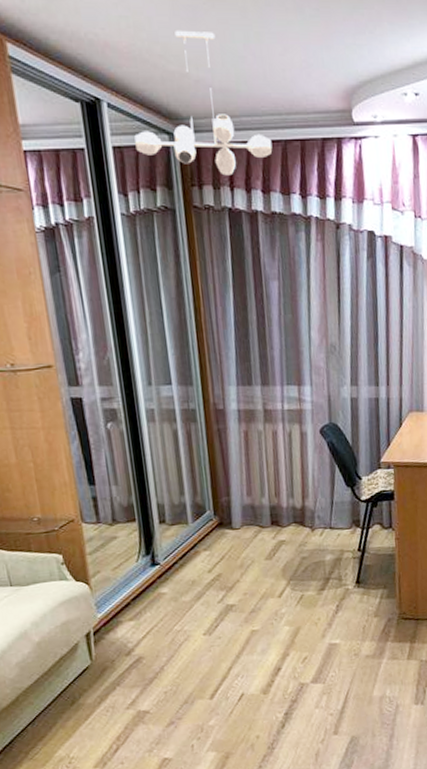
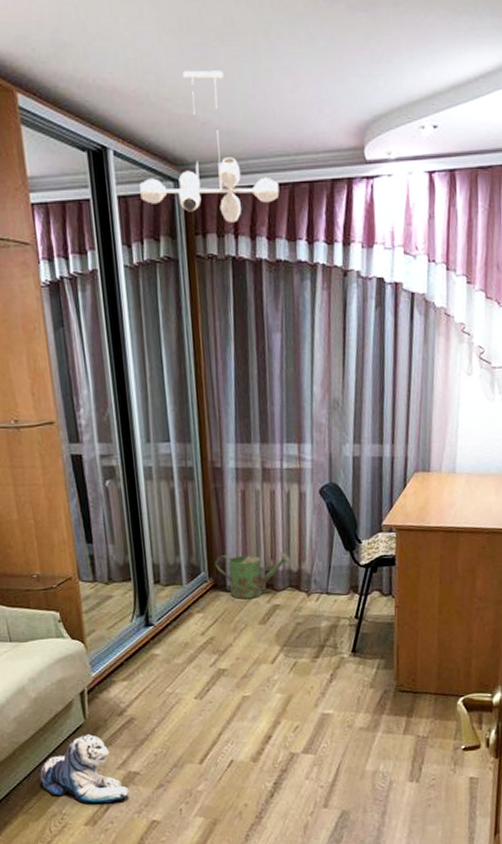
plush toy: none [45,675,139,746] -> present [40,733,129,803]
watering can: none [219,490,296,537] -> present [214,552,292,600]

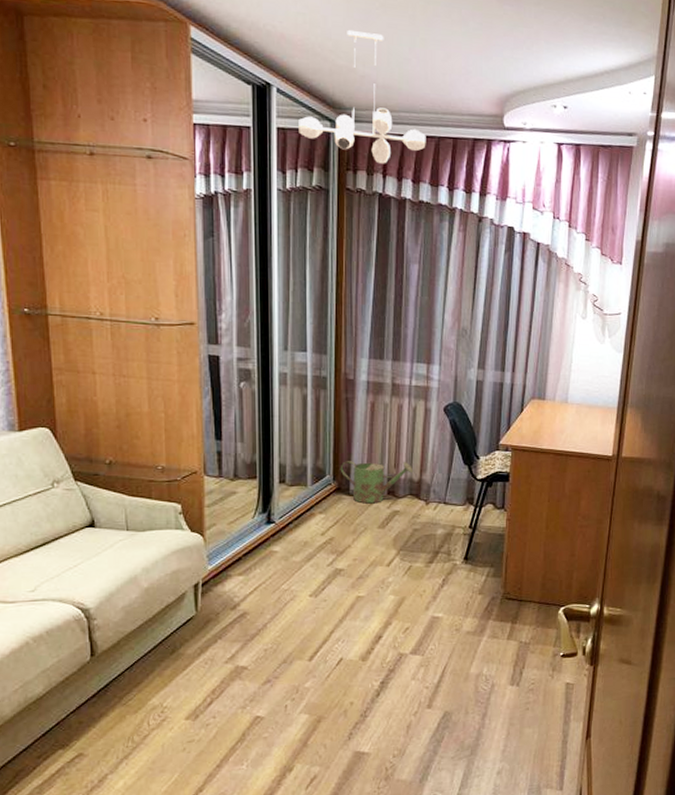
plush toy: present [40,733,129,803] -> none [144,626,235,697]

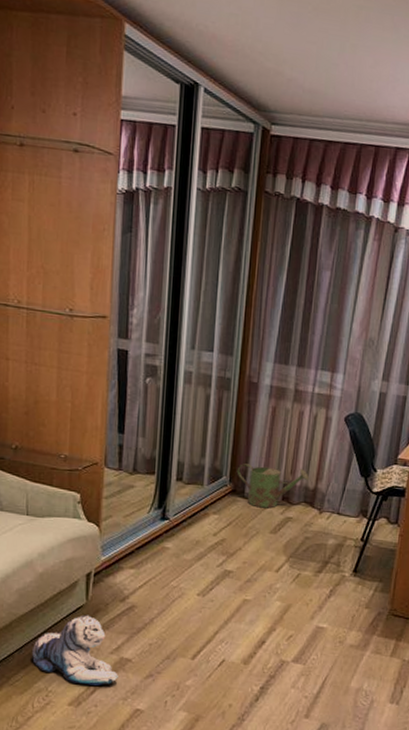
plush toy: none [144,626,235,697] -> present [32,615,118,685]
ceiling light fixture: present [299,29,426,164] -> none [222,32,349,169]

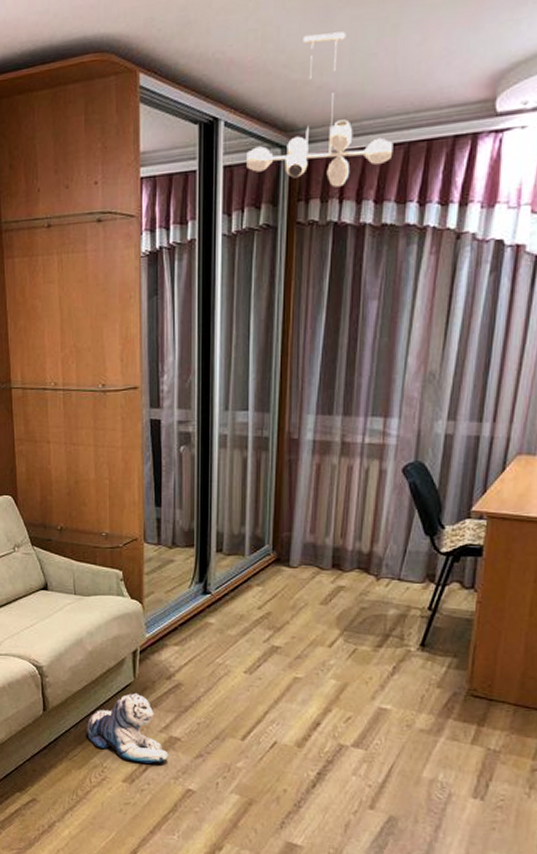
ceiling light fixture: none [222,32,349,169] -> present [246,31,393,187]
watering can: present [237,463,310,509] -> none [280,529,364,577]

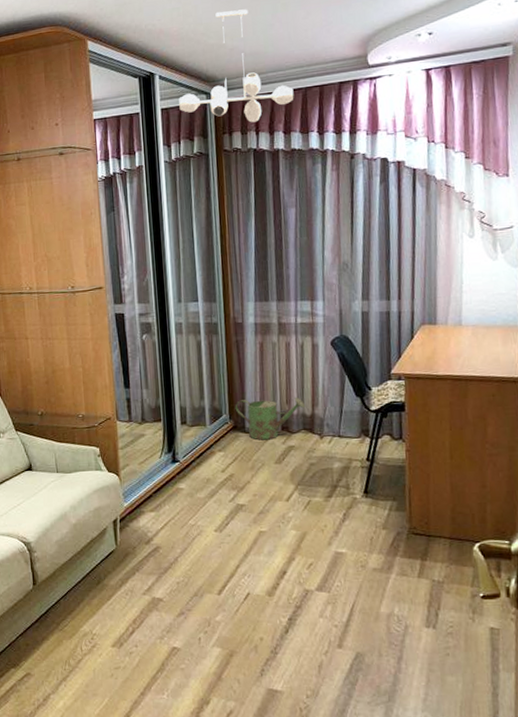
plush toy: present [87,692,169,764] -> none [75,559,153,626]
watering can: none [280,529,364,577] -> present [235,397,306,440]

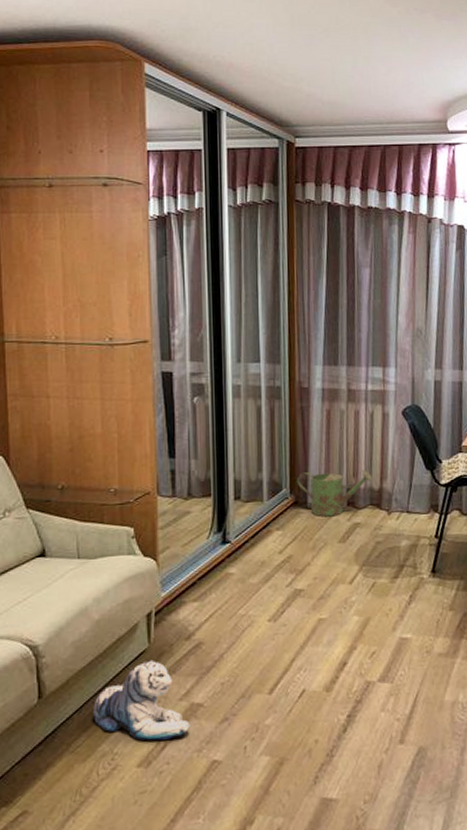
plush toy: none [75,559,153,626] -> present [93,660,190,741]
ceiling light fixture: present [179,9,294,123] -> none [248,54,373,175]

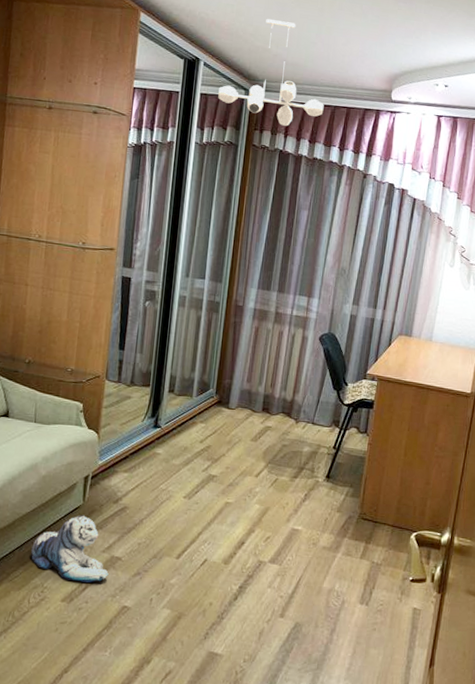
ceiling light fixture: none [248,54,373,175] -> present [218,18,324,126]
watering can: present [296,470,374,517] -> none [222,377,288,418]

